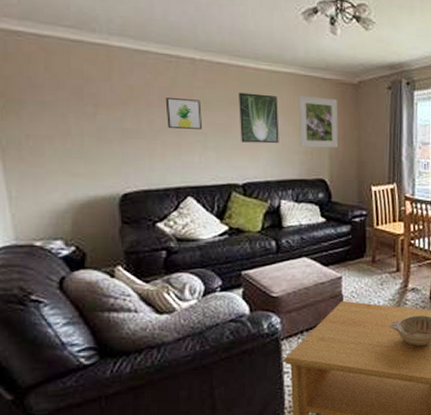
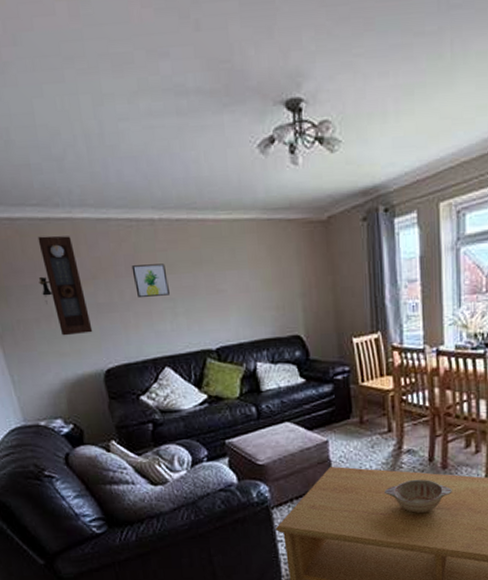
pendulum clock: none [60,56,114,157] -> present [37,235,93,336]
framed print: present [239,92,279,144] -> none [201,247,248,304]
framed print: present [298,95,339,148] -> none [263,241,312,303]

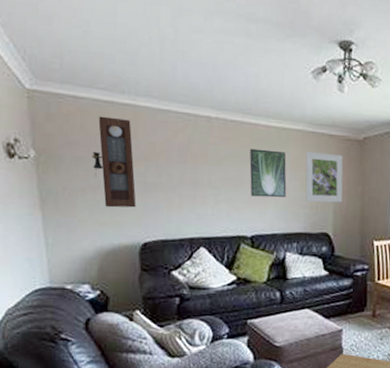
wall art: present [131,263,170,298] -> none [183,154,216,184]
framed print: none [201,247,248,304] -> present [249,148,287,198]
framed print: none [263,241,312,303] -> present [305,151,343,203]

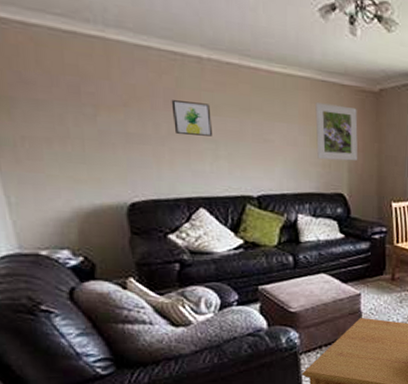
pendulum clock: present [92,116,136,208] -> none [54,49,118,163]
wall art: none [183,154,216,184] -> present [171,100,212,136]
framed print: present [249,148,287,198] -> none [251,97,295,154]

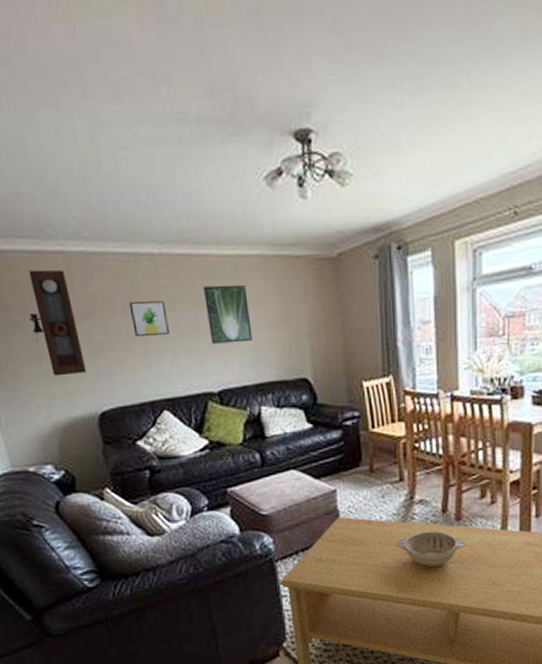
pendulum clock: none [54,49,118,163] -> present [28,269,87,376]
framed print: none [251,97,295,154] -> present [203,285,253,344]
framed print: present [315,102,358,161] -> none [269,279,321,344]

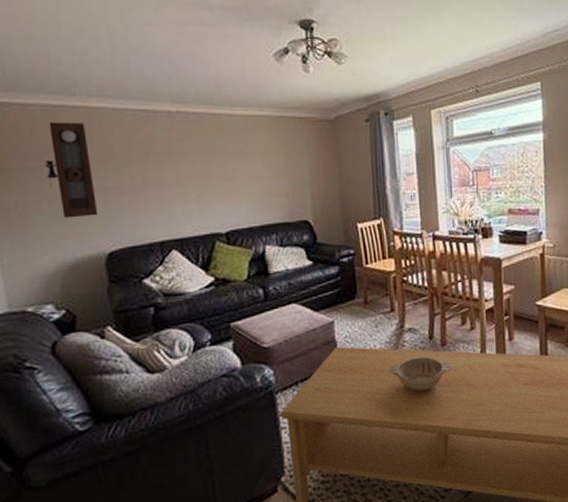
wall art: present [129,301,169,337] -> none [145,152,182,183]
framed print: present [203,285,253,344] -> none [216,139,259,190]

